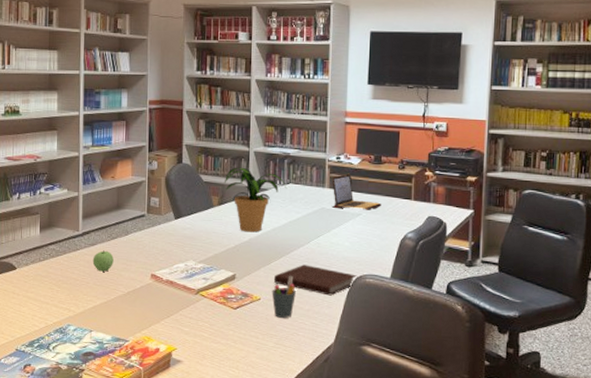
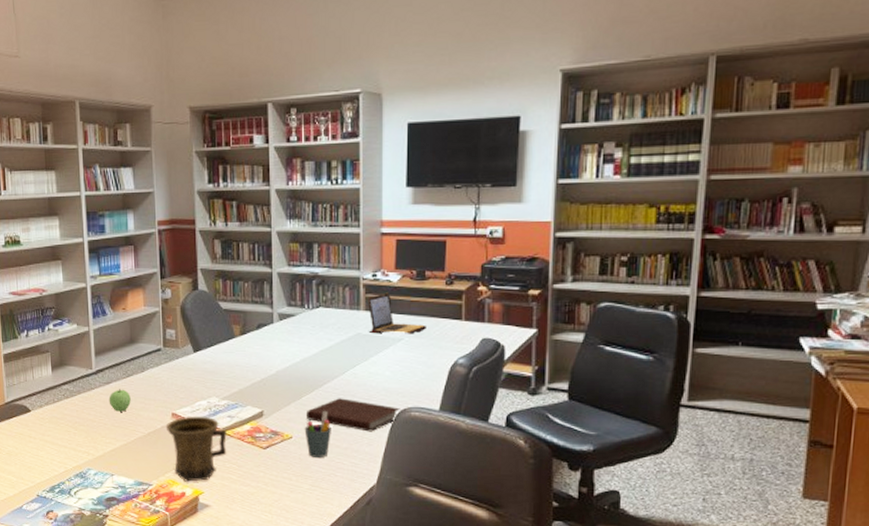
mug: none [144,277,201,339] -> present [165,416,227,482]
potted plant: present [224,167,287,232] -> none [245,291,317,364]

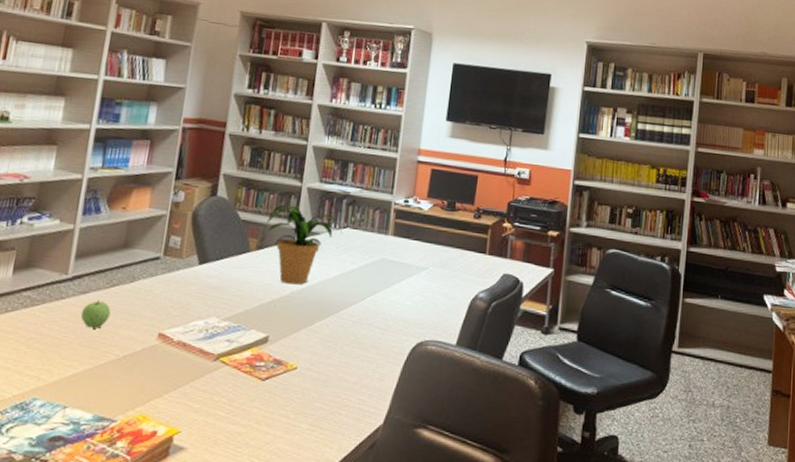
mug: present [165,416,227,482] -> none [147,337,222,418]
potted plant: none [245,291,317,364] -> present [265,205,343,285]
pen holder: present [304,411,331,458] -> none [312,340,342,393]
notebook: present [307,398,400,432] -> none [316,326,417,366]
laptop: present [367,292,426,334] -> none [395,219,452,264]

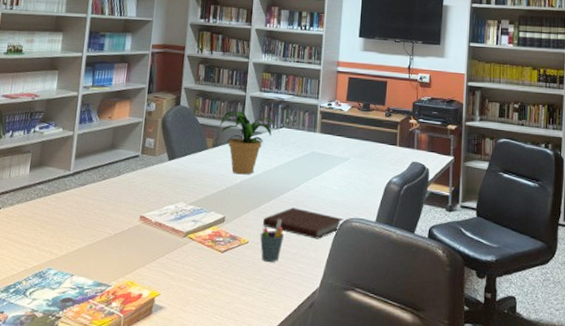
apple: present [80,300,111,328] -> none [81,191,103,213]
pen holder: none [312,340,342,393] -> present [260,219,284,262]
notebook: none [316,326,417,366] -> present [263,207,344,239]

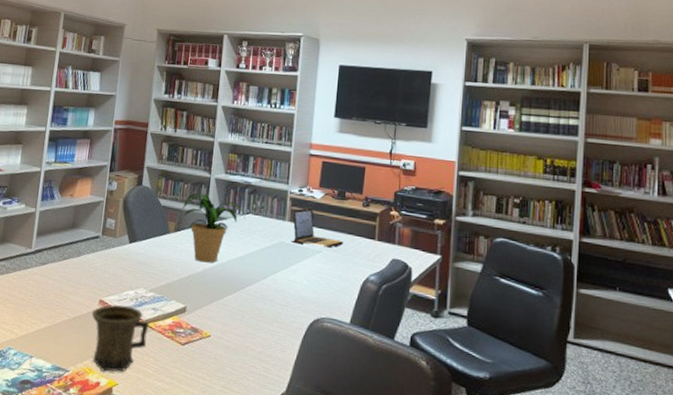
mug: none [132,219,190,283] -> present [91,304,149,372]
pen holder: present [260,219,284,262] -> none [222,313,248,360]
notebook: present [263,207,344,239] -> none [226,301,314,339]
laptop: none [322,119,369,155] -> present [292,207,343,248]

